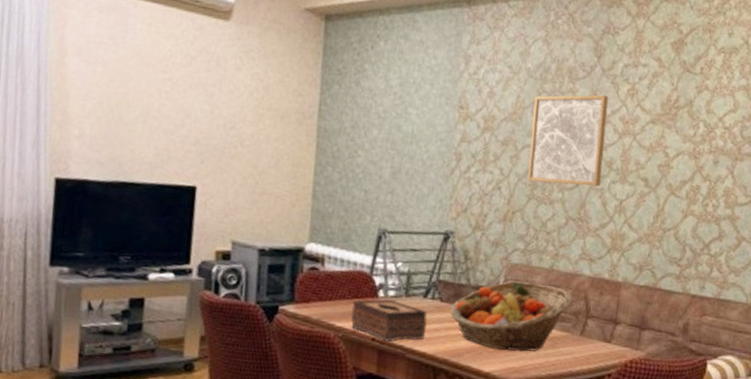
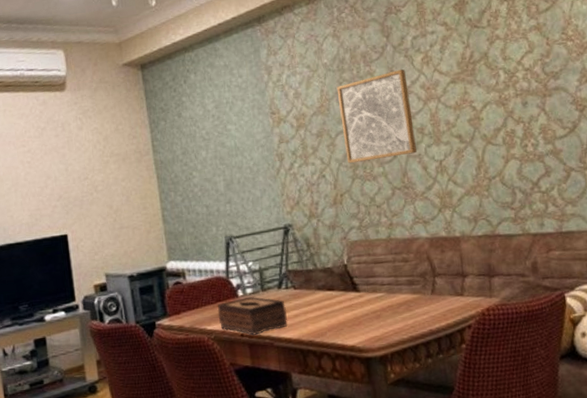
fruit basket: present [449,281,572,352] -> none [304,254,416,323]

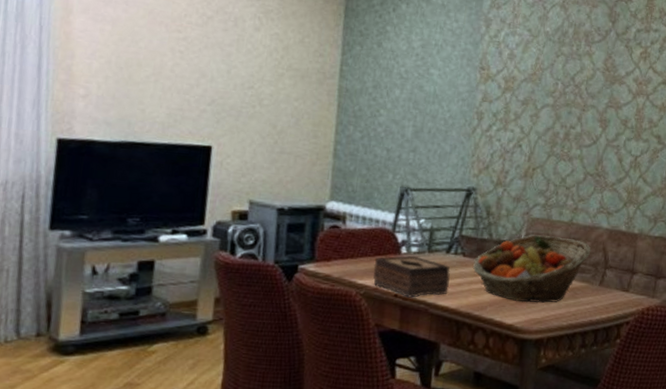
fruit basket: none [304,254,416,323] -> present [472,235,591,303]
wall art: present [336,68,417,163] -> none [547,57,623,144]

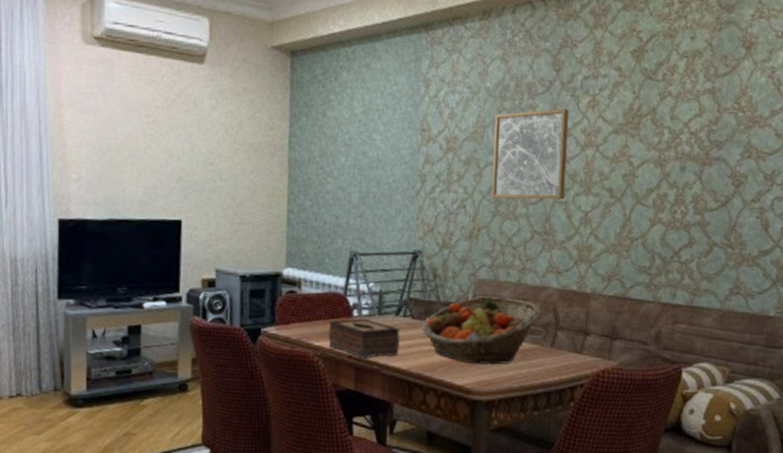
wall art: none [547,57,623,144] -> present [491,108,569,200]

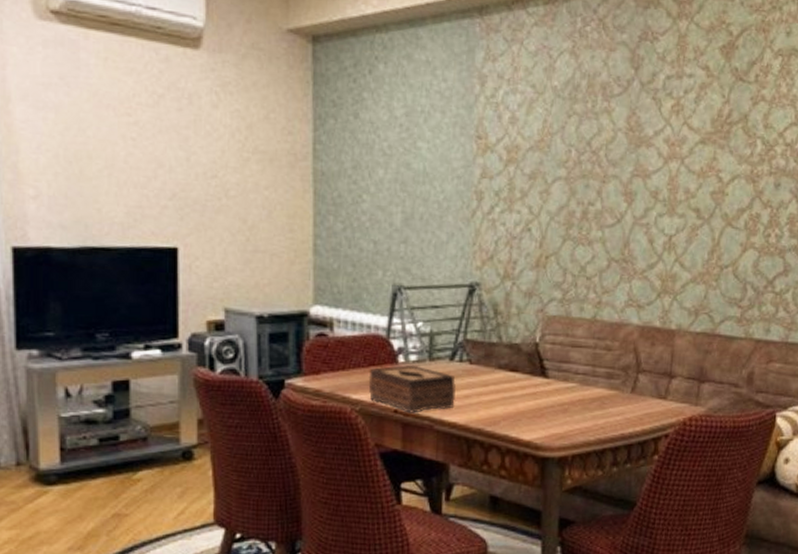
fruit basket: present [421,296,541,364] -> none [481,336,620,415]
wall art: present [491,108,569,200] -> none [560,113,650,221]

